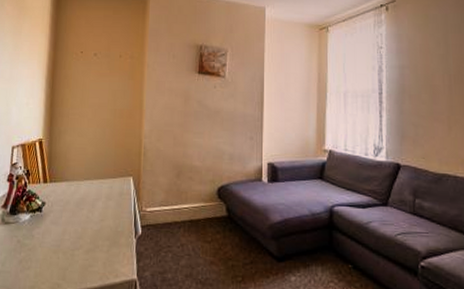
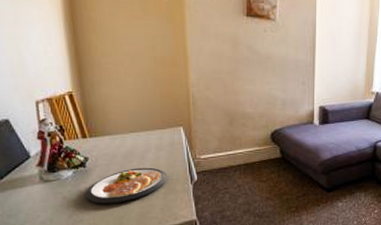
dish: none [36,216,114,253] -> present [85,167,168,204]

